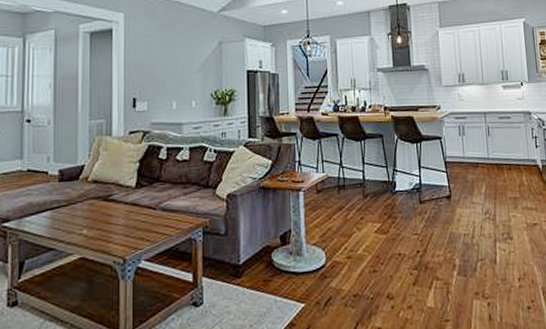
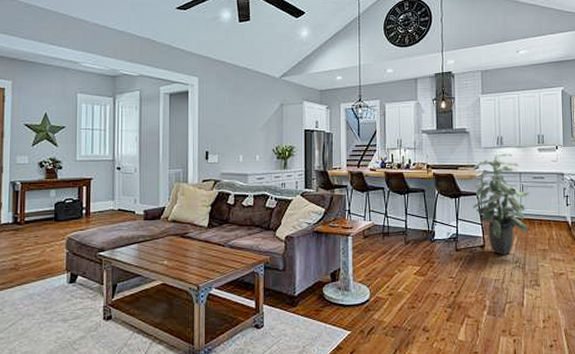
indoor plant: none [433,91,496,207] -> present [472,153,530,256]

